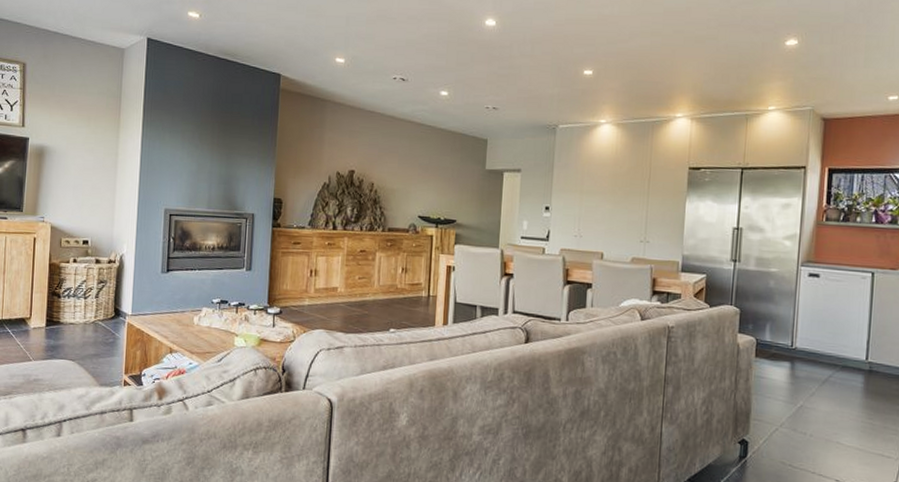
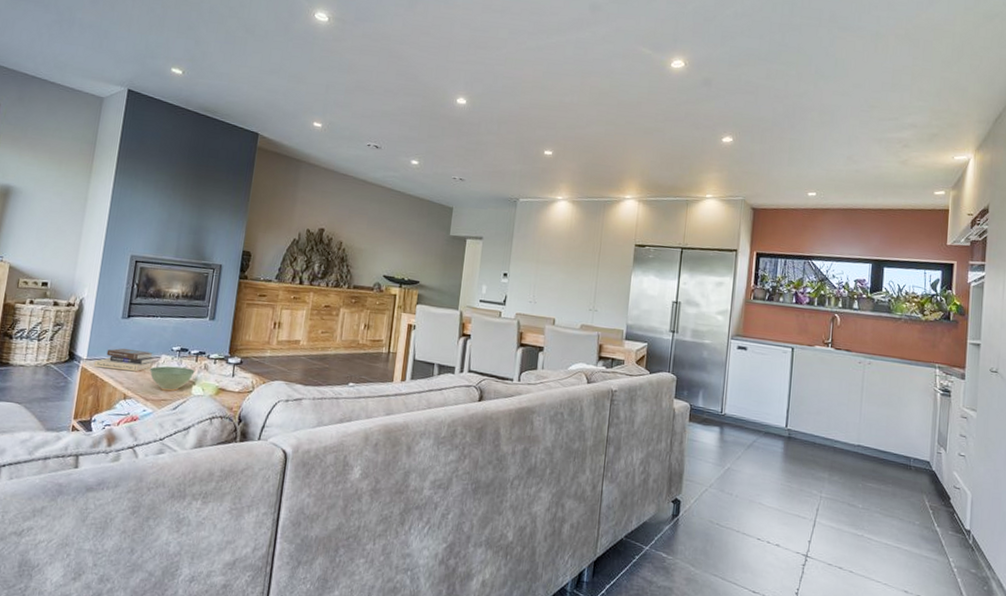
books: none [139,302,195,326] -> present [94,348,154,372]
bowl: none [192,318,236,344] -> present [149,366,195,392]

